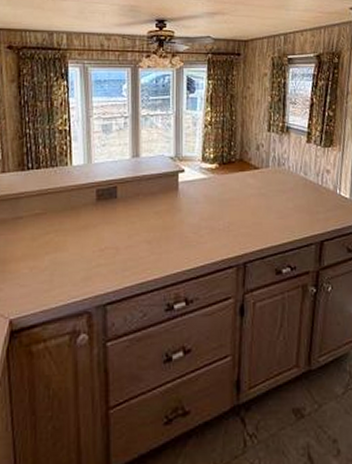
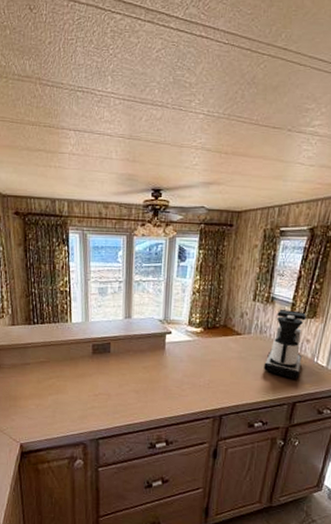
coffee maker: none [286,139,324,215] -> present [264,310,307,379]

